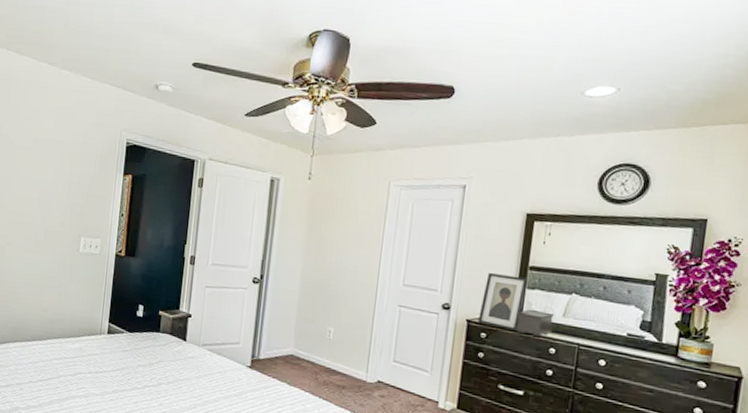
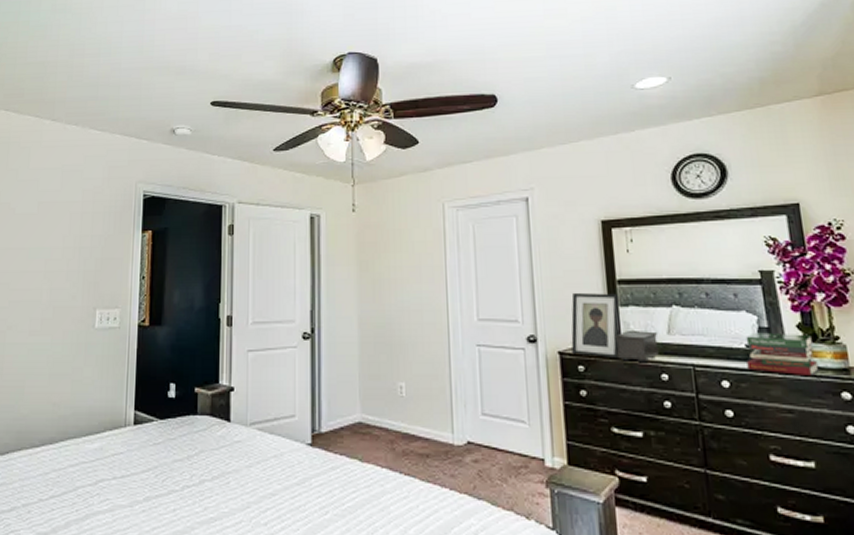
books: none [624,324,686,366] -> present [746,332,819,377]

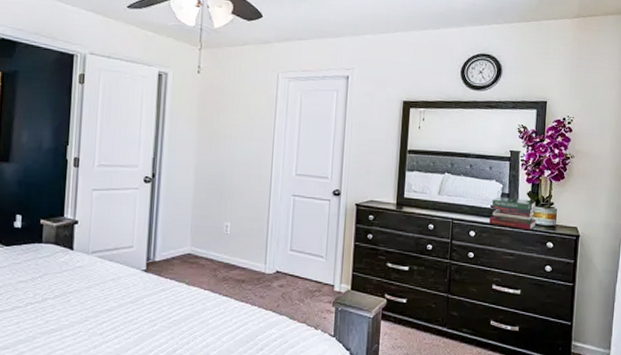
picture frame: present [571,292,620,360] -> none [366,157,408,212]
jewelry box: present [614,331,659,363] -> none [399,190,431,216]

